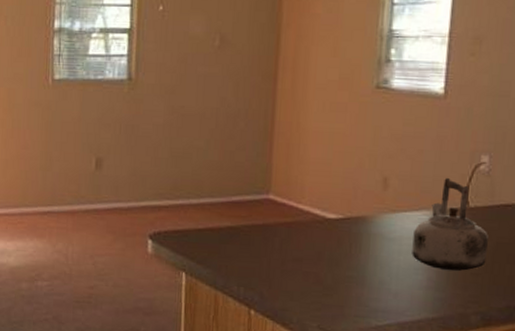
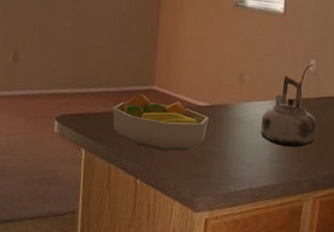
fruit bowl: none [217,203,342,276] -> present [112,92,209,151]

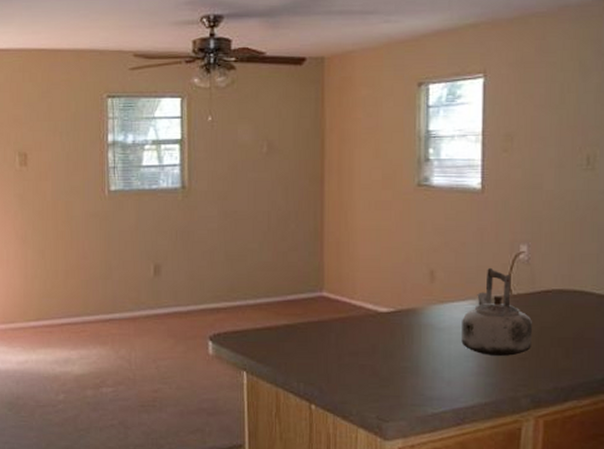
fruit bowl: present [112,92,209,151] -> none [274,301,394,369]

